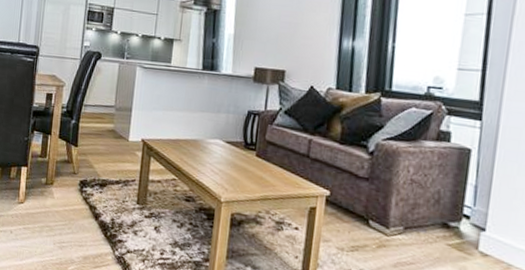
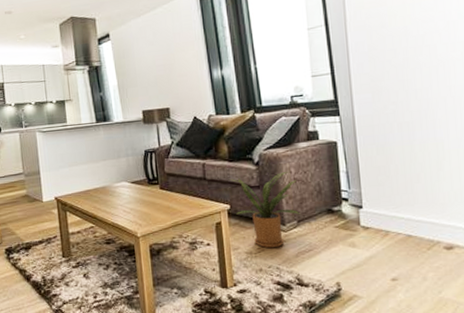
house plant: none [335,163,413,251] -> present [229,172,301,249]

